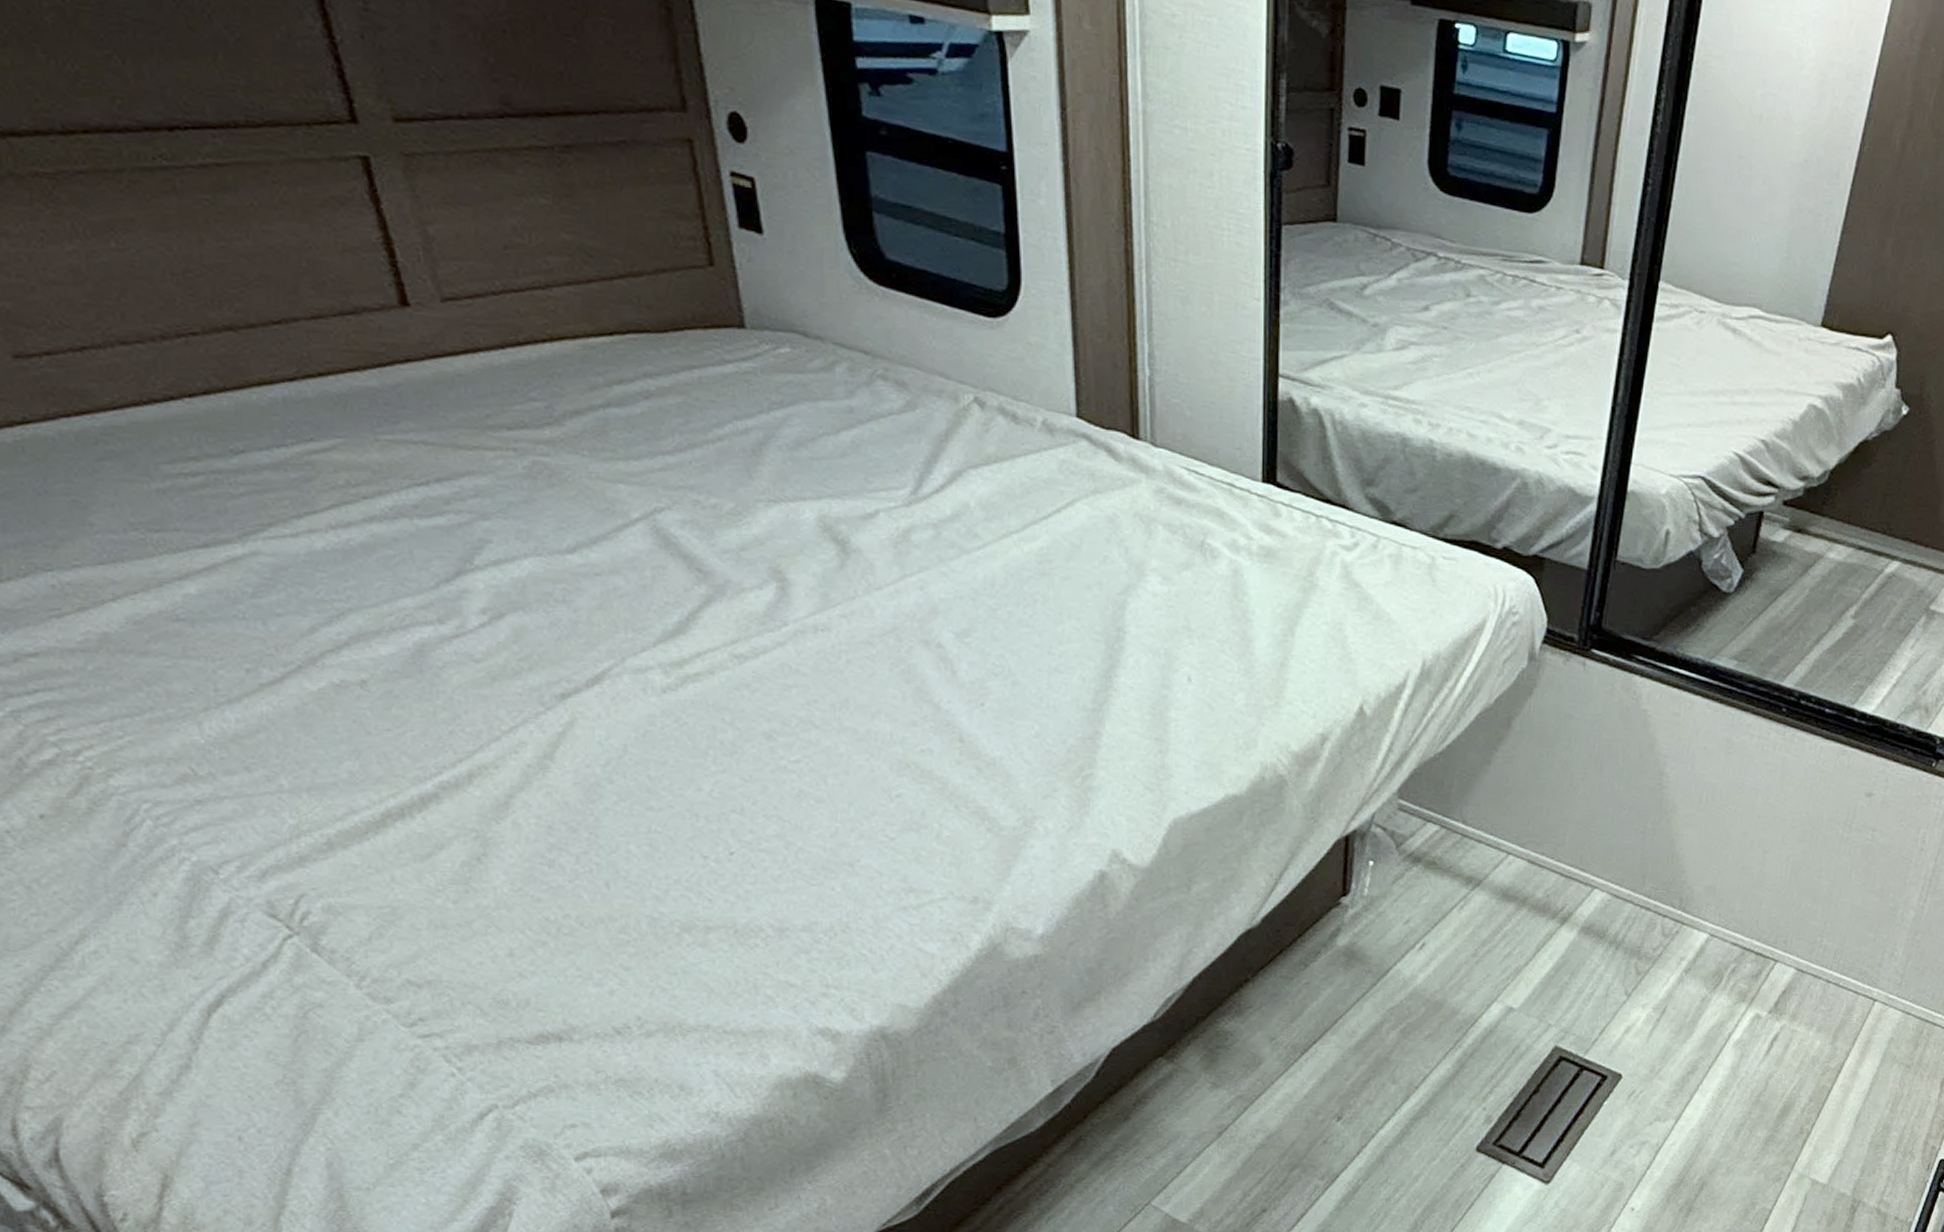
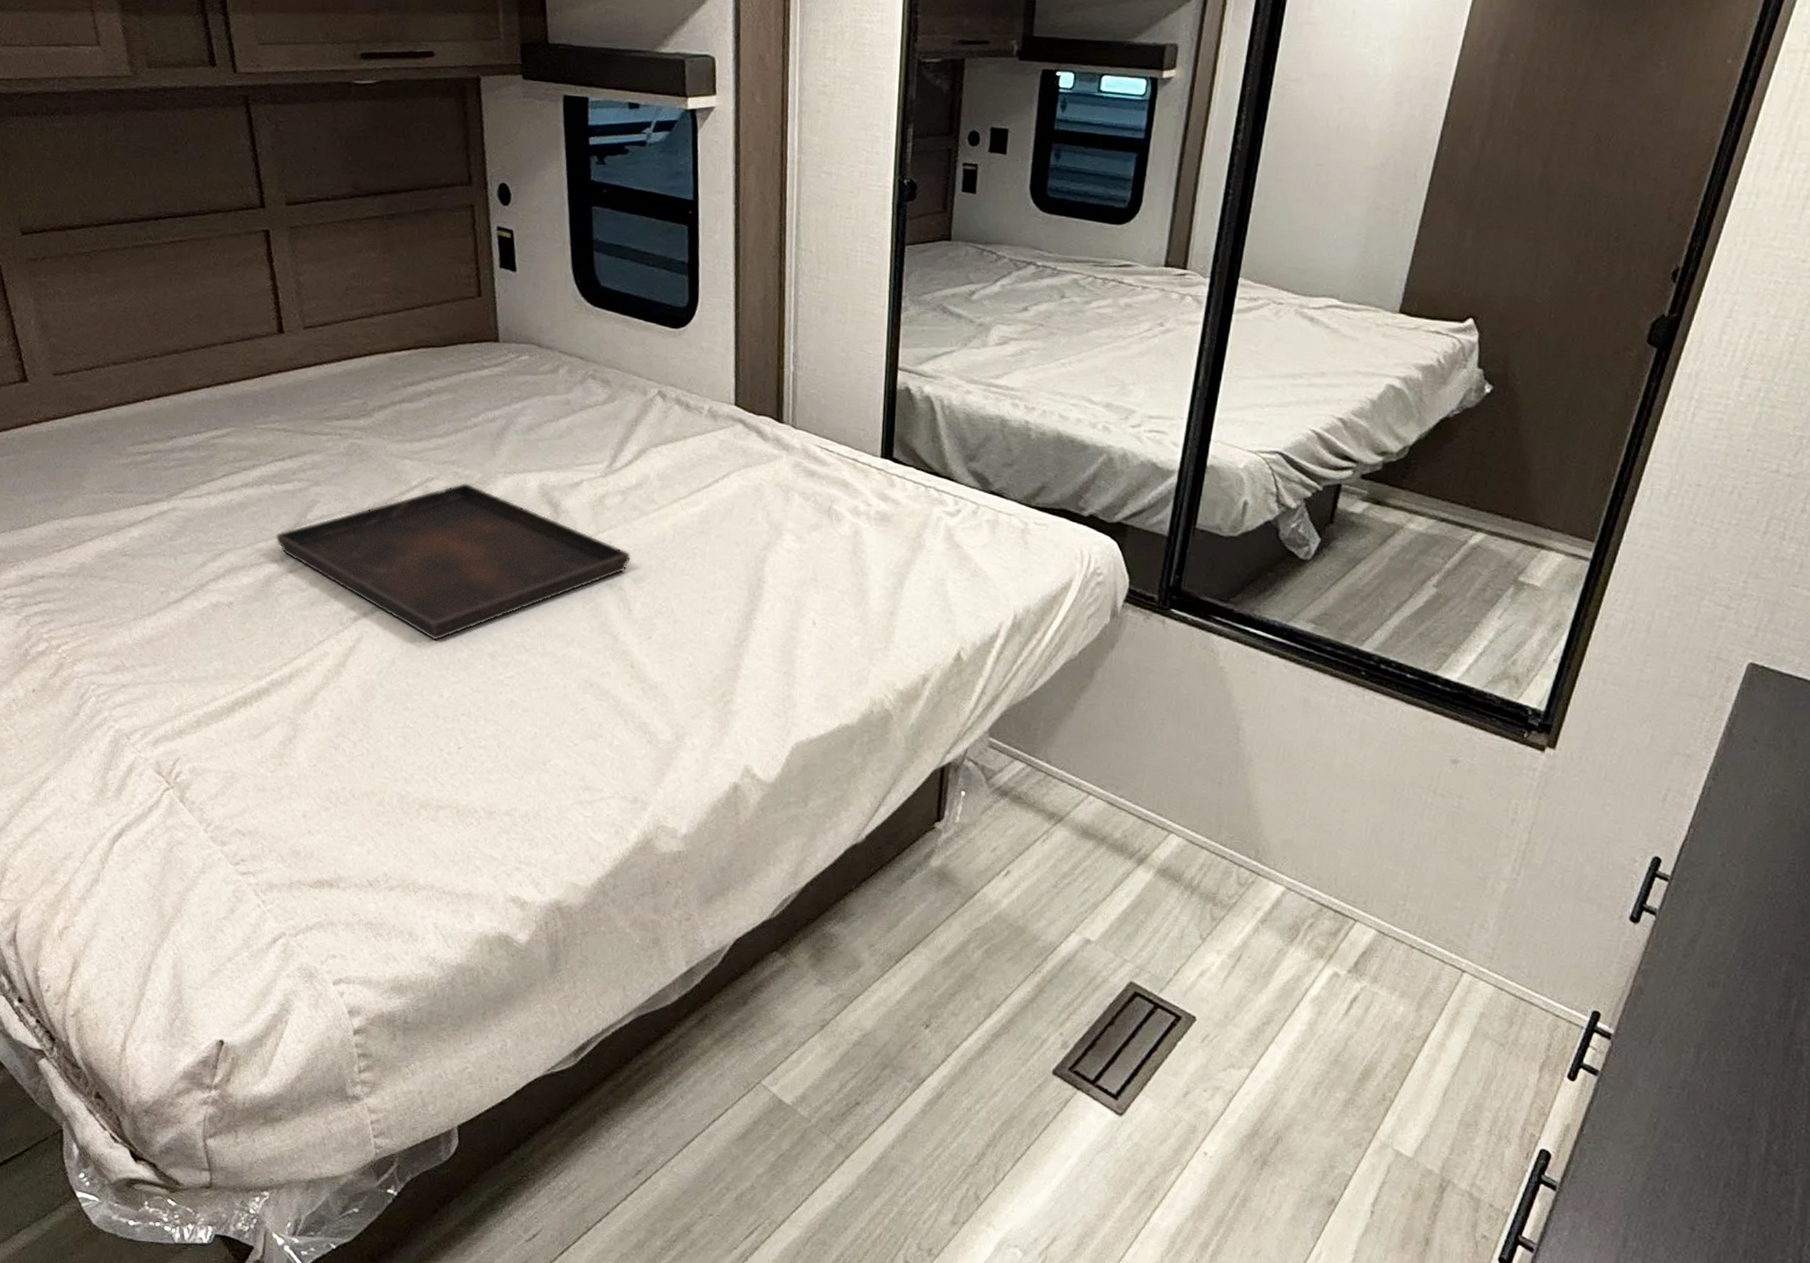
serving tray: none [426,515,950,720] -> present [275,483,631,641]

